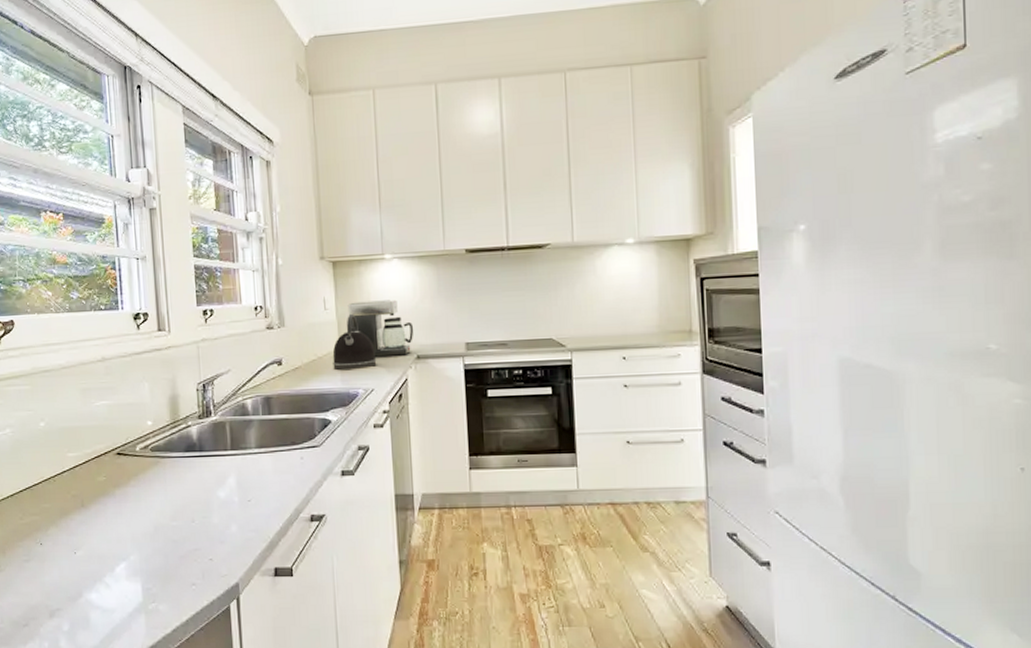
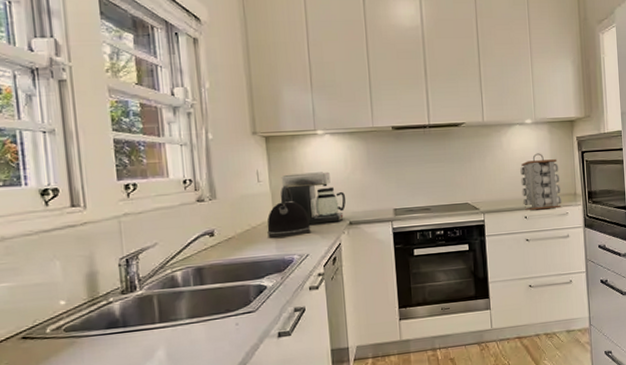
spice rack: none [618,280,673,352] -> present [520,153,562,212]

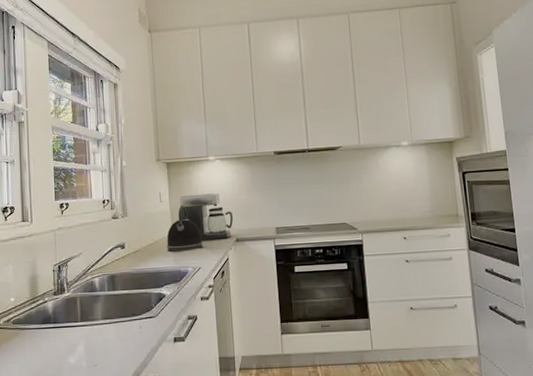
spice rack: present [520,153,562,212] -> none [398,174,443,233]

